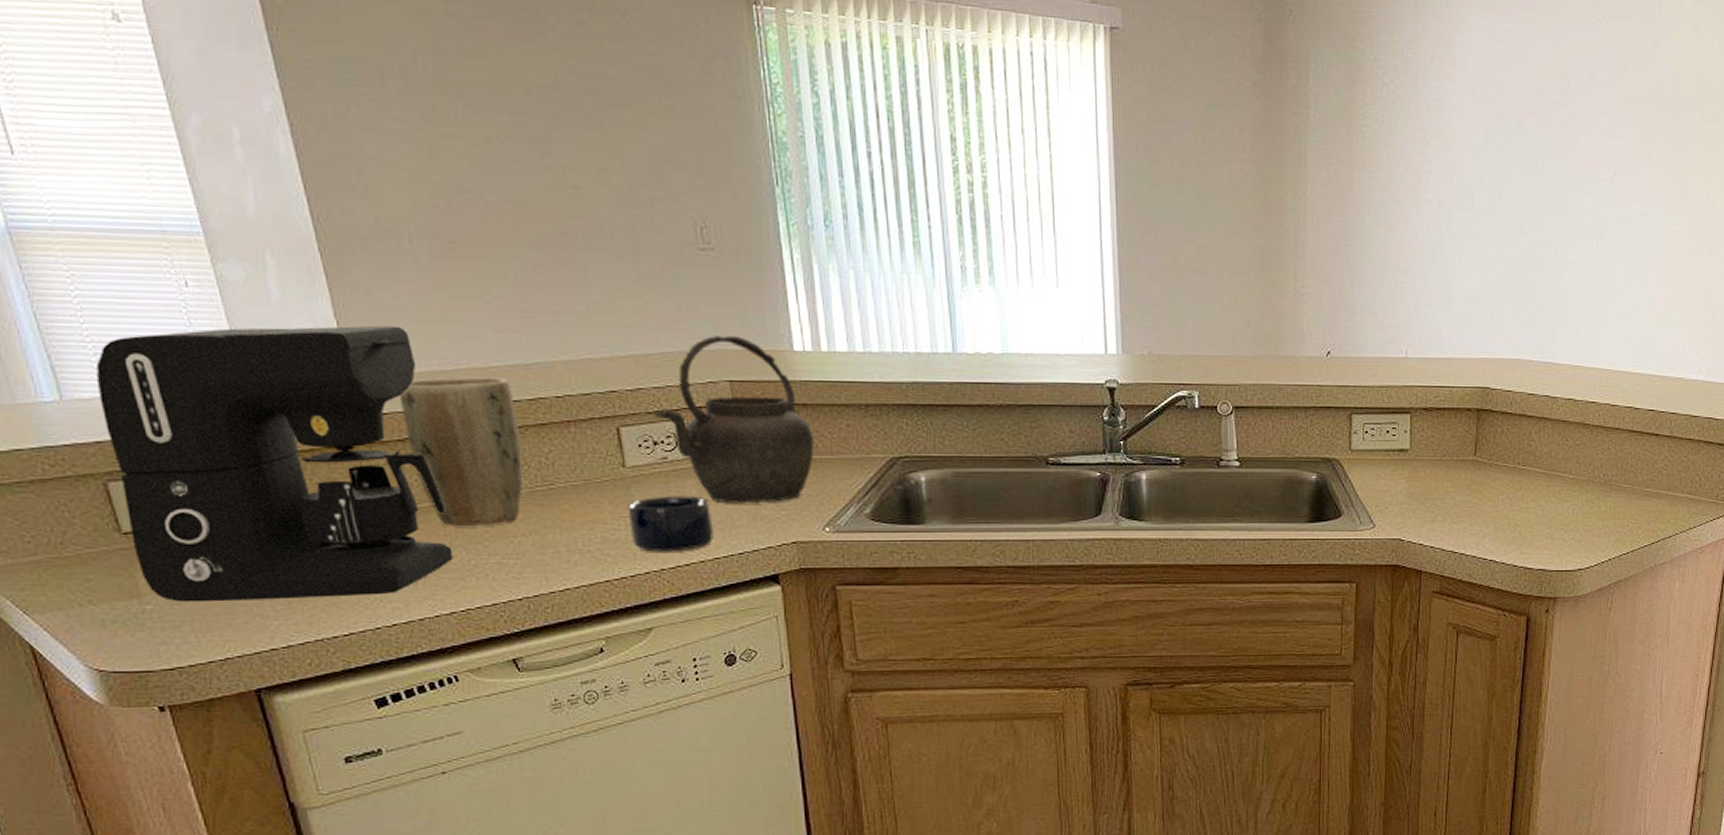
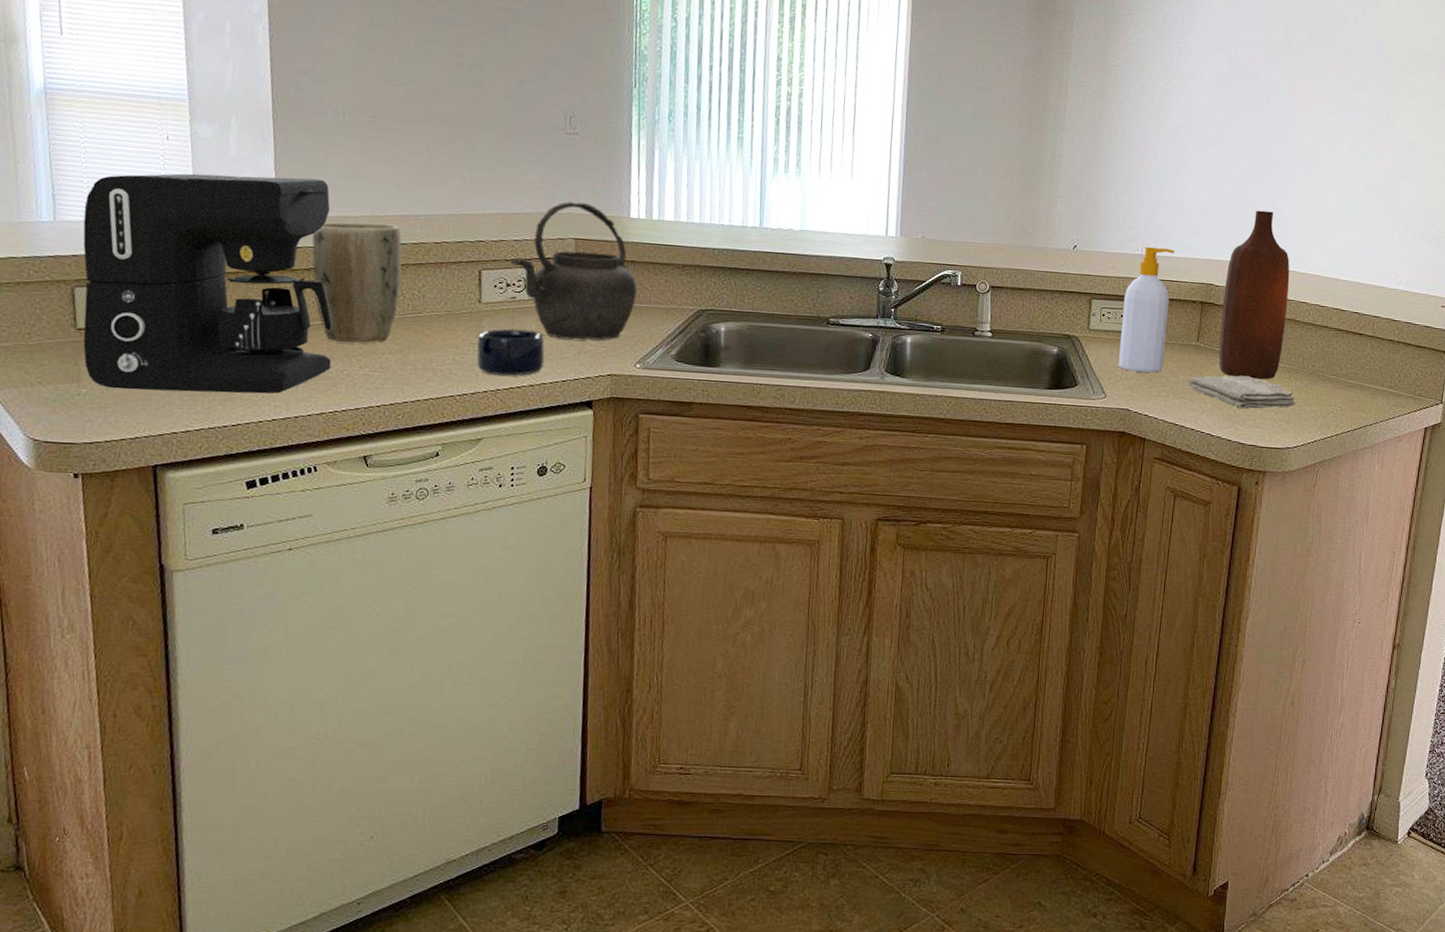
soap bottle: none [1386,347,1444,495] -> present [1118,246,1175,373]
washcloth: none [1467,491,1588,530] -> present [1189,375,1296,410]
bottle: none [1500,296,1576,494] -> present [1219,210,1290,380]

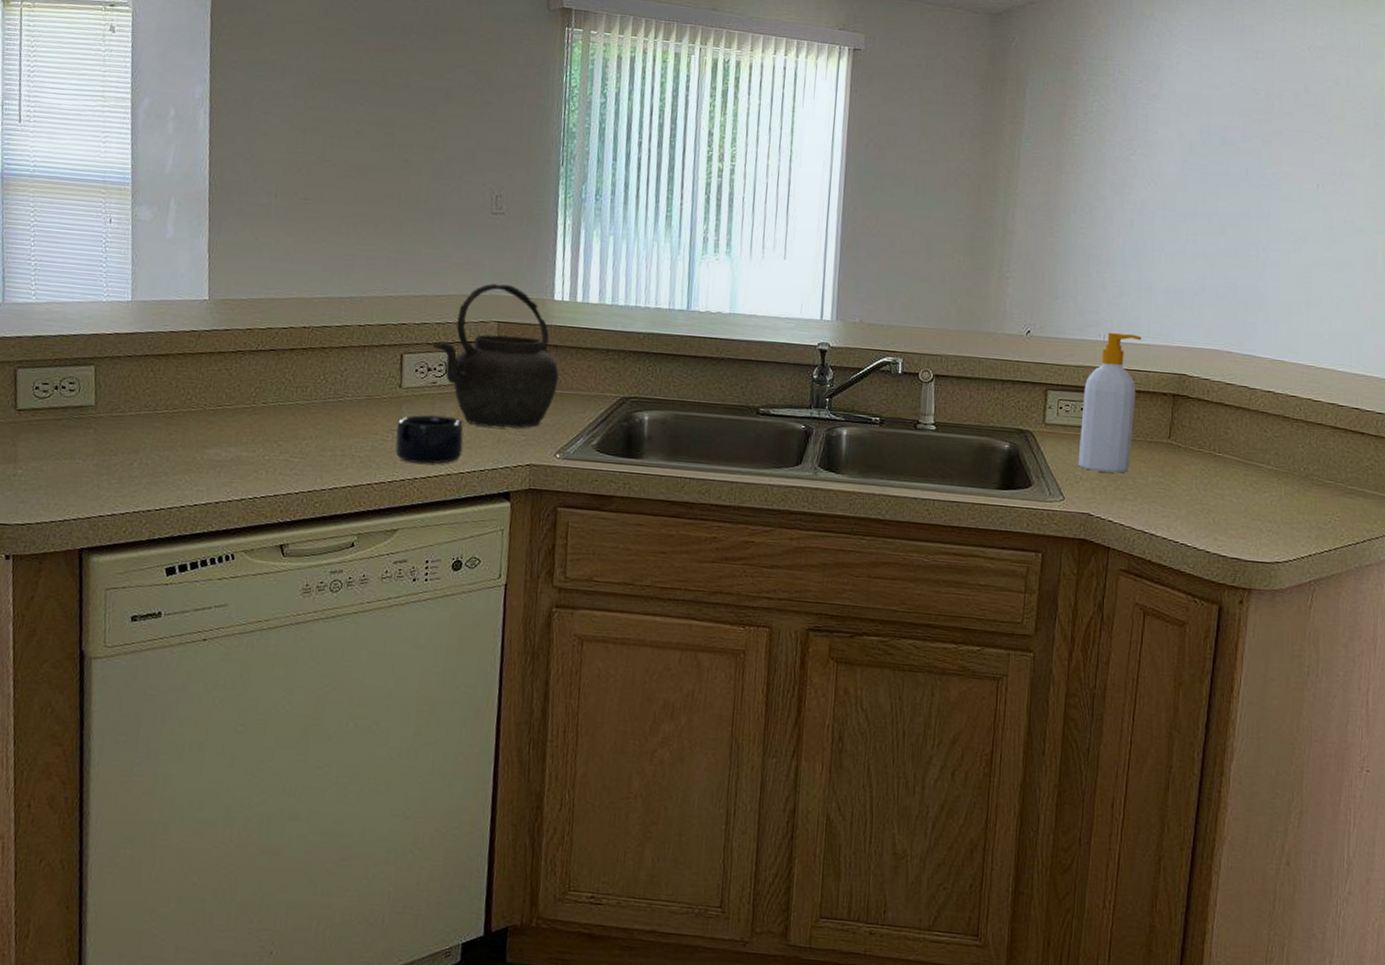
coffee maker: present [83,173,333,394] -> none [21,256,259,479]
plant pot: present [312,221,402,343] -> none [239,304,327,428]
washcloth: present [1189,375,1296,410] -> none [1159,477,1286,517]
bottle: present [1219,210,1290,380] -> none [1194,292,1276,484]

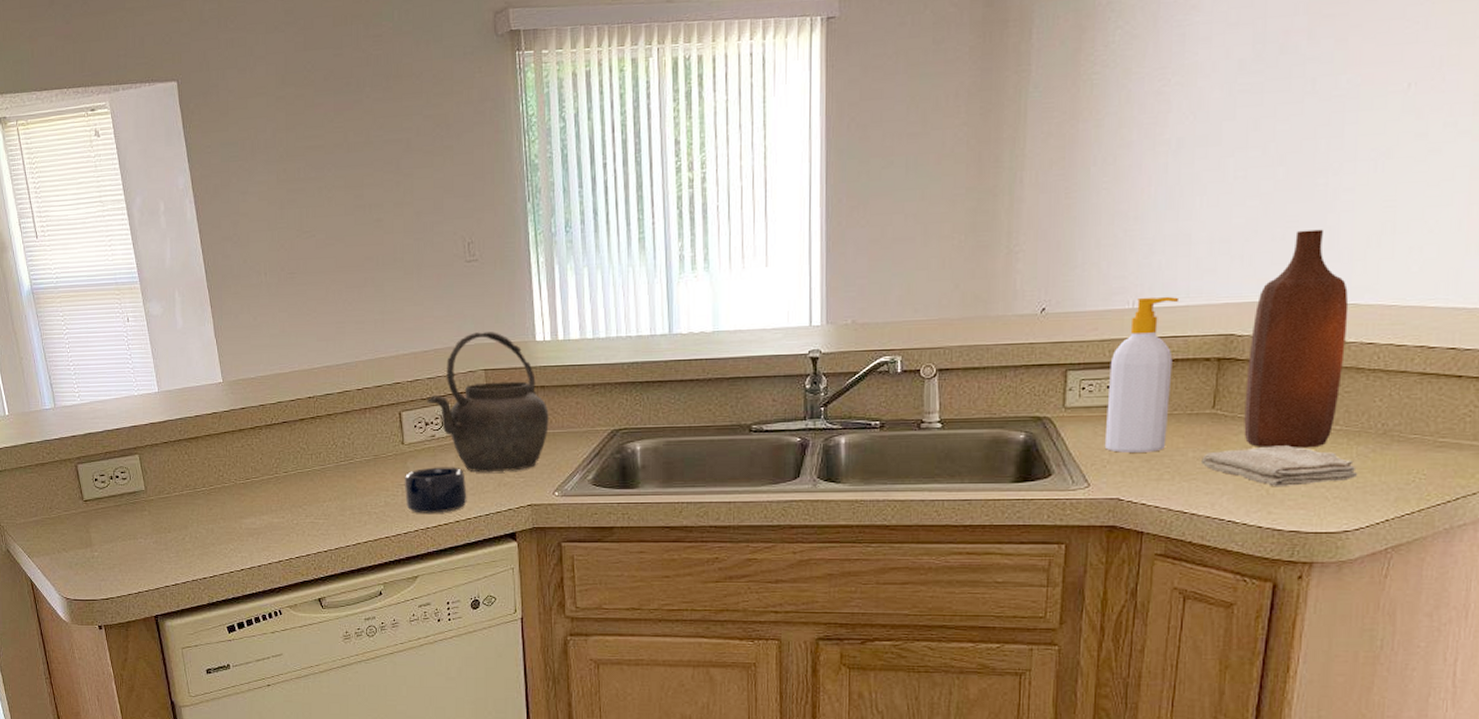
washcloth: none [1159,477,1286,517] -> present [1201,445,1358,487]
bottle: none [1194,292,1276,484] -> present [1244,229,1349,448]

